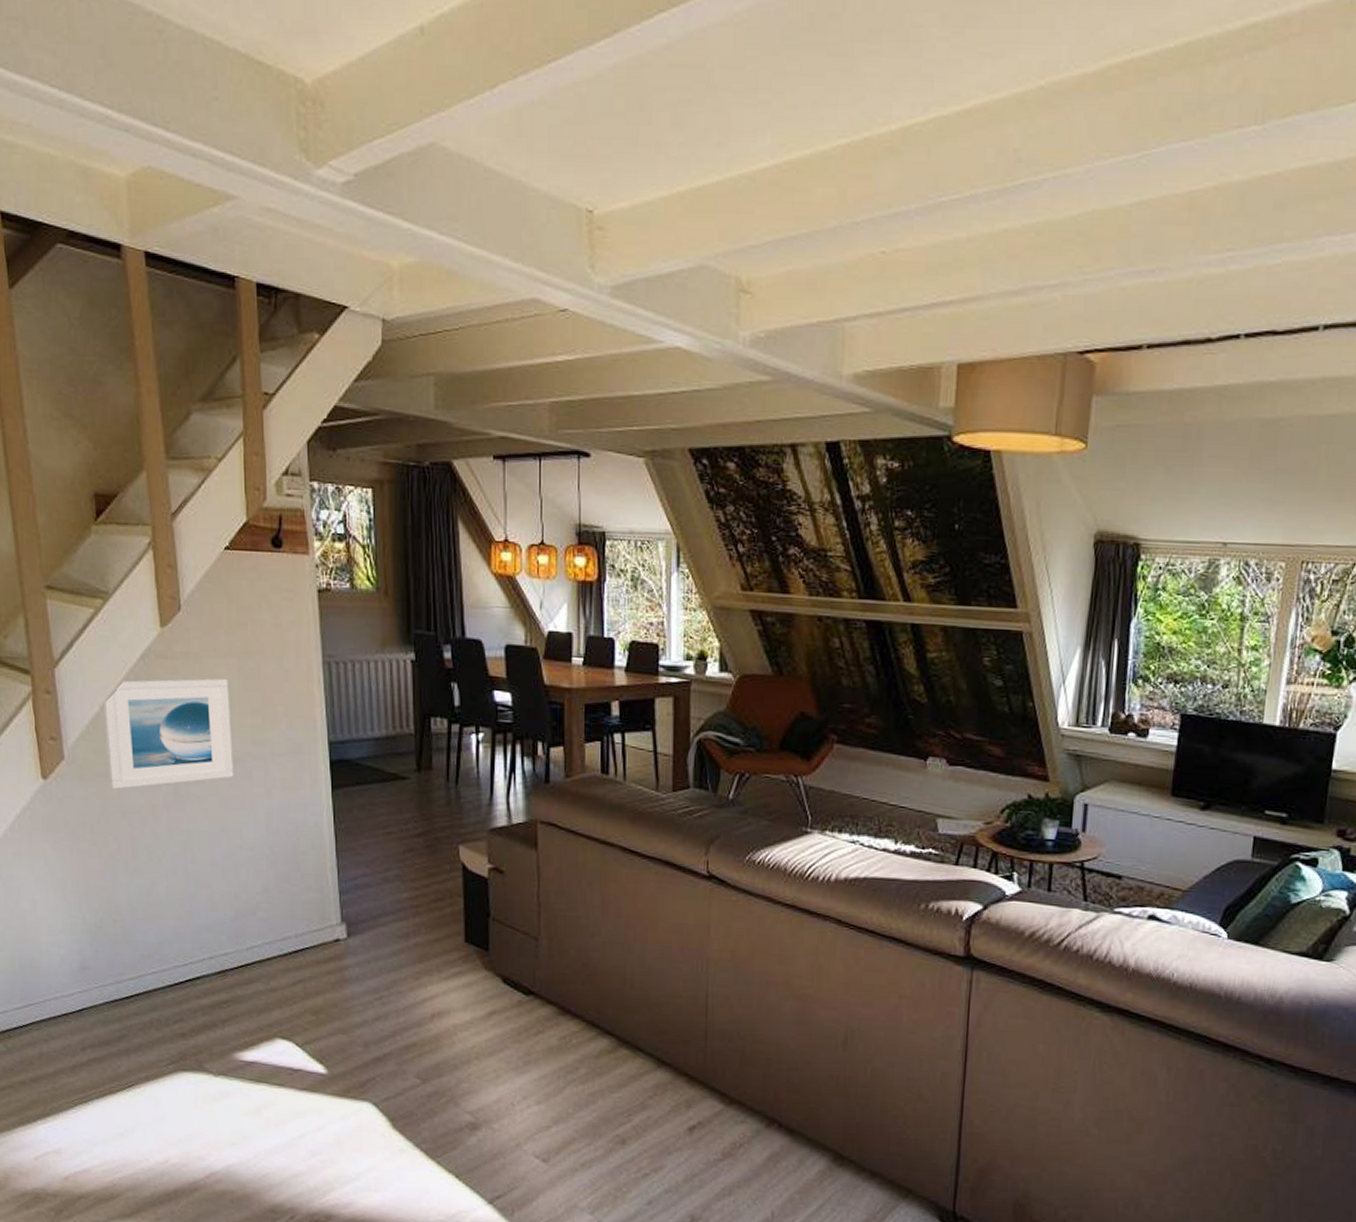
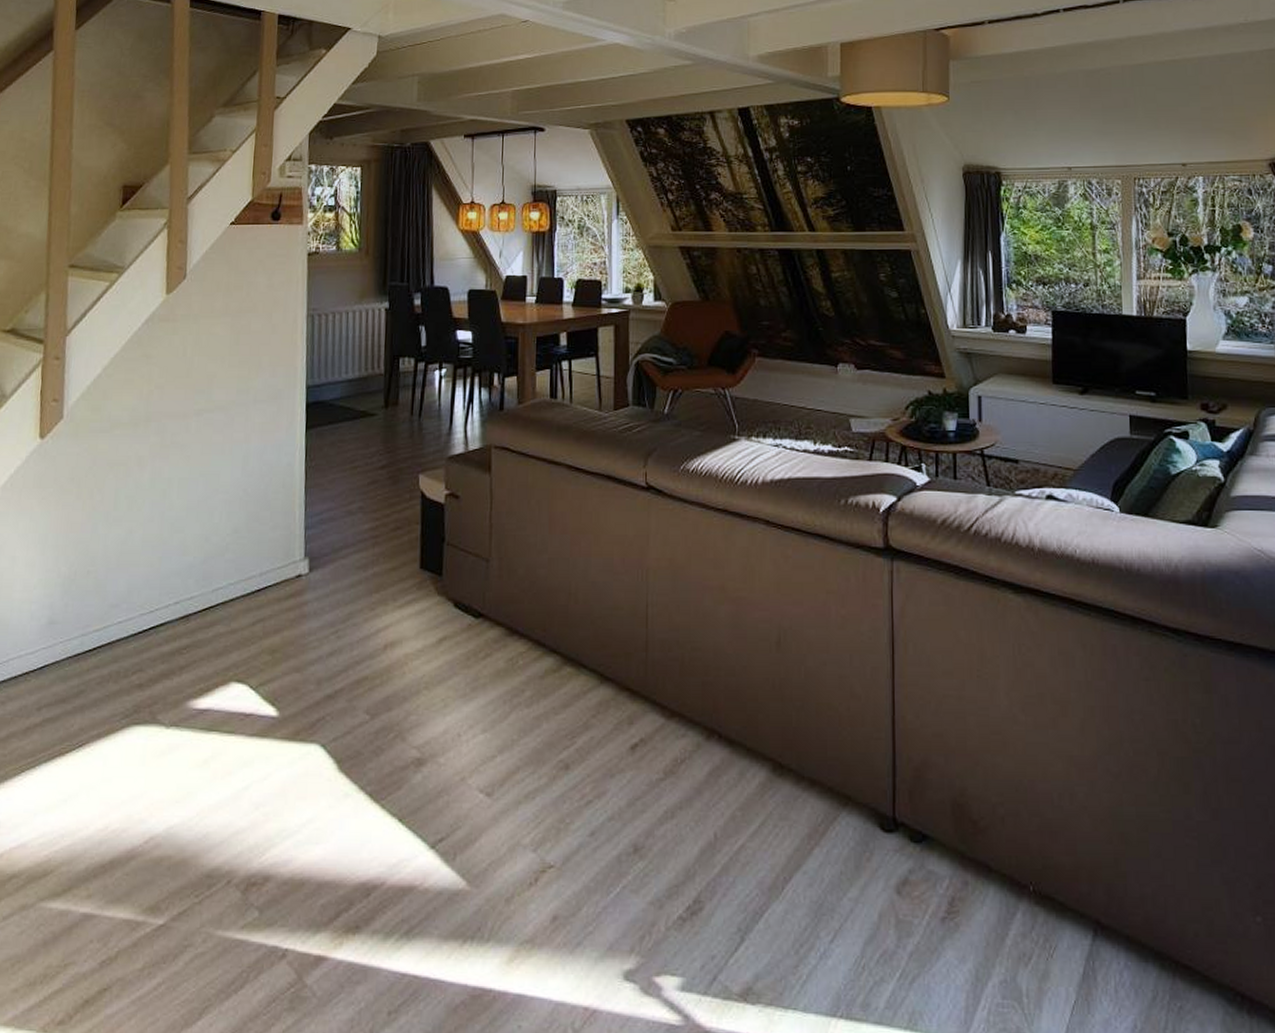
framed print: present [102,677,234,790] -> none [101,335,221,444]

